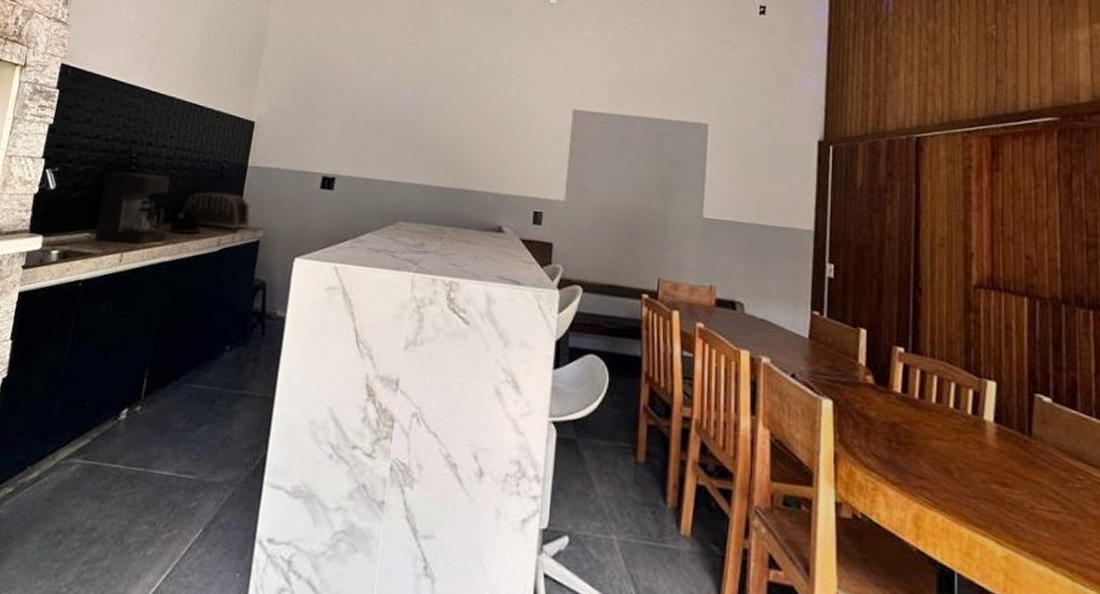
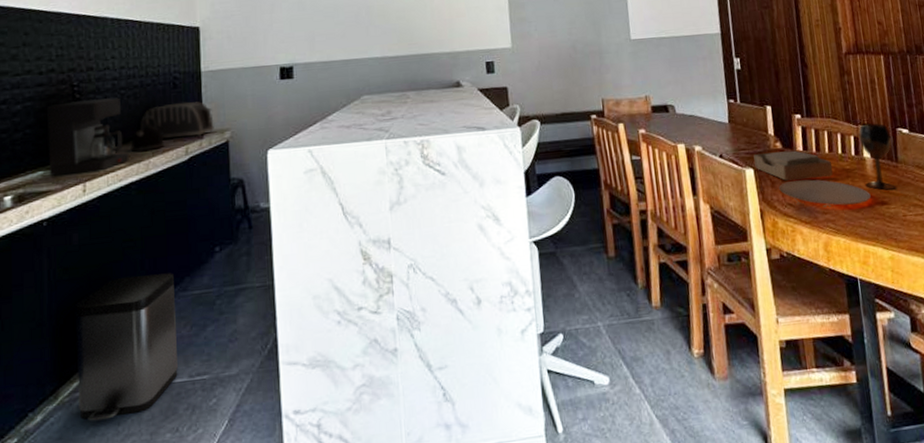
pedal bin: none [71,353,183,496] -> present [76,273,178,422]
napkin holder: none [835,383,939,434] -> present [753,150,834,181]
plate: none [863,426,987,478] -> present [778,179,871,206]
wine glass: none [979,378,1027,472] -> present [858,123,896,191]

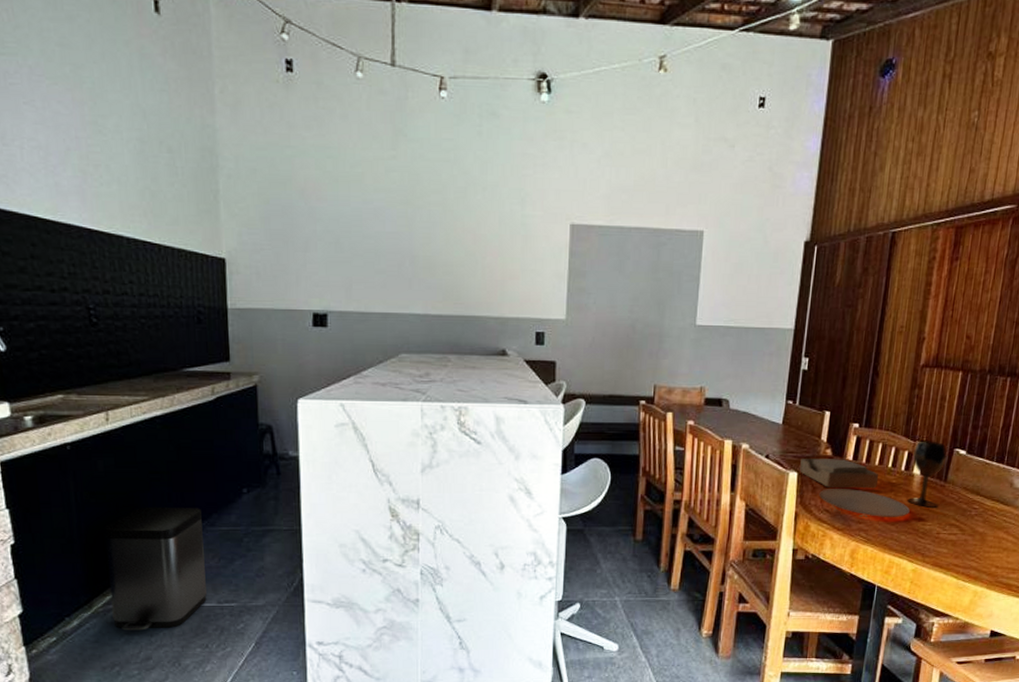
coffee maker: present [46,97,129,176] -> none [61,325,153,401]
kettle: present [131,115,164,153] -> none [154,349,189,387]
toaster: present [142,102,214,139] -> none [164,339,242,377]

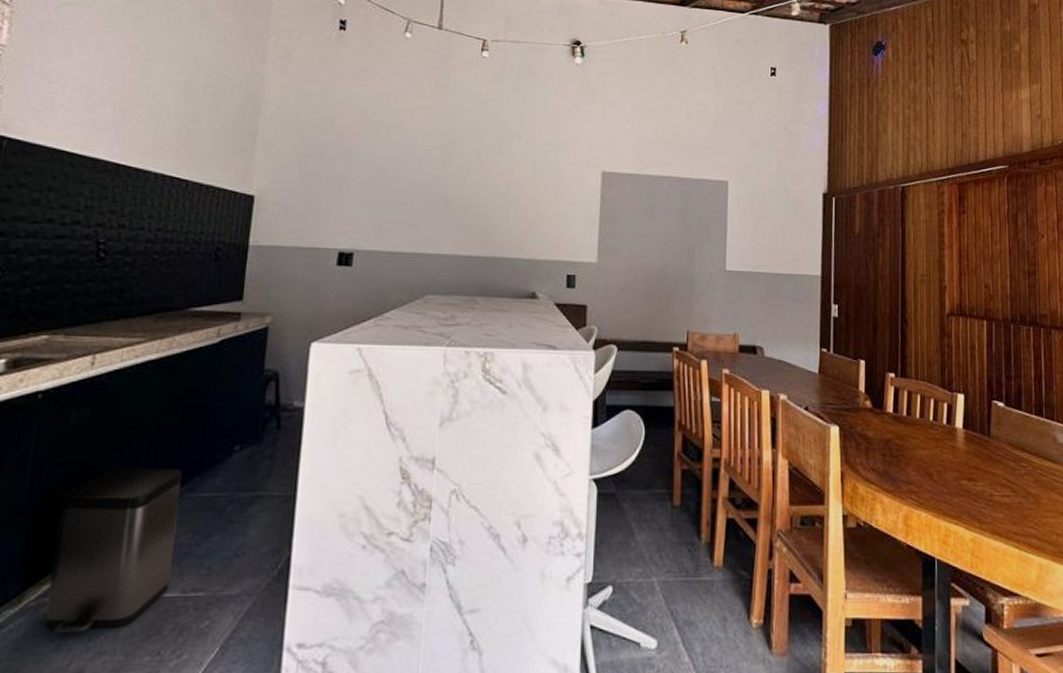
napkin holder: present [800,459,879,489] -> none [841,411,922,445]
plate: present [819,488,910,517] -> none [863,443,958,477]
wine glass: present [907,441,947,509] -> none [952,392,986,467]

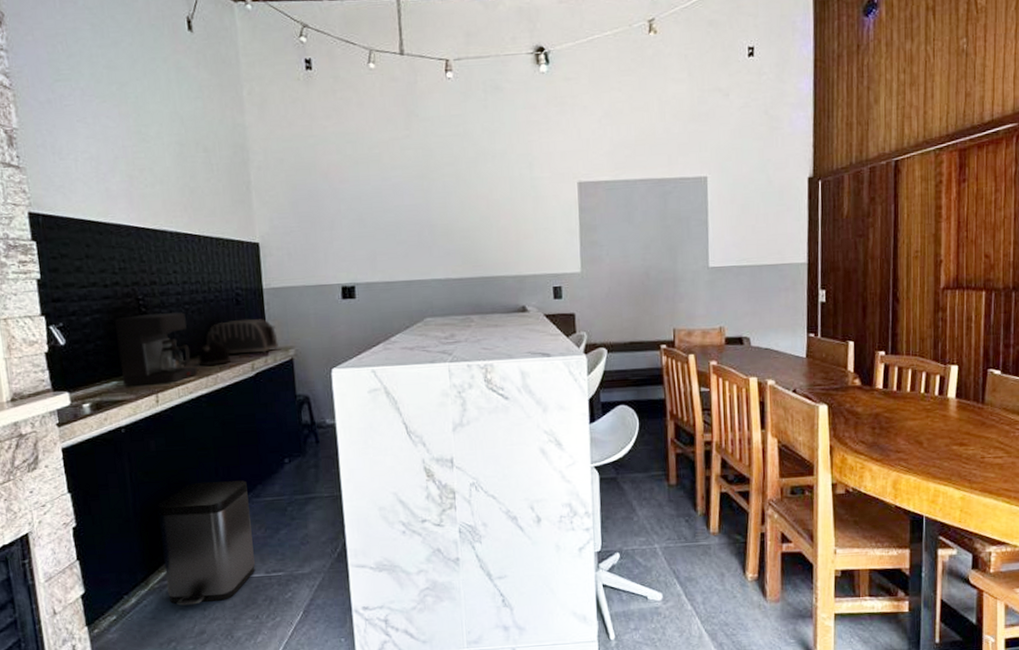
coffee maker: none [54,260,152,343] -> present [114,312,198,386]
kettle: none [155,287,194,328] -> present [199,331,231,367]
toaster: none [171,276,255,317] -> present [207,318,278,355]

